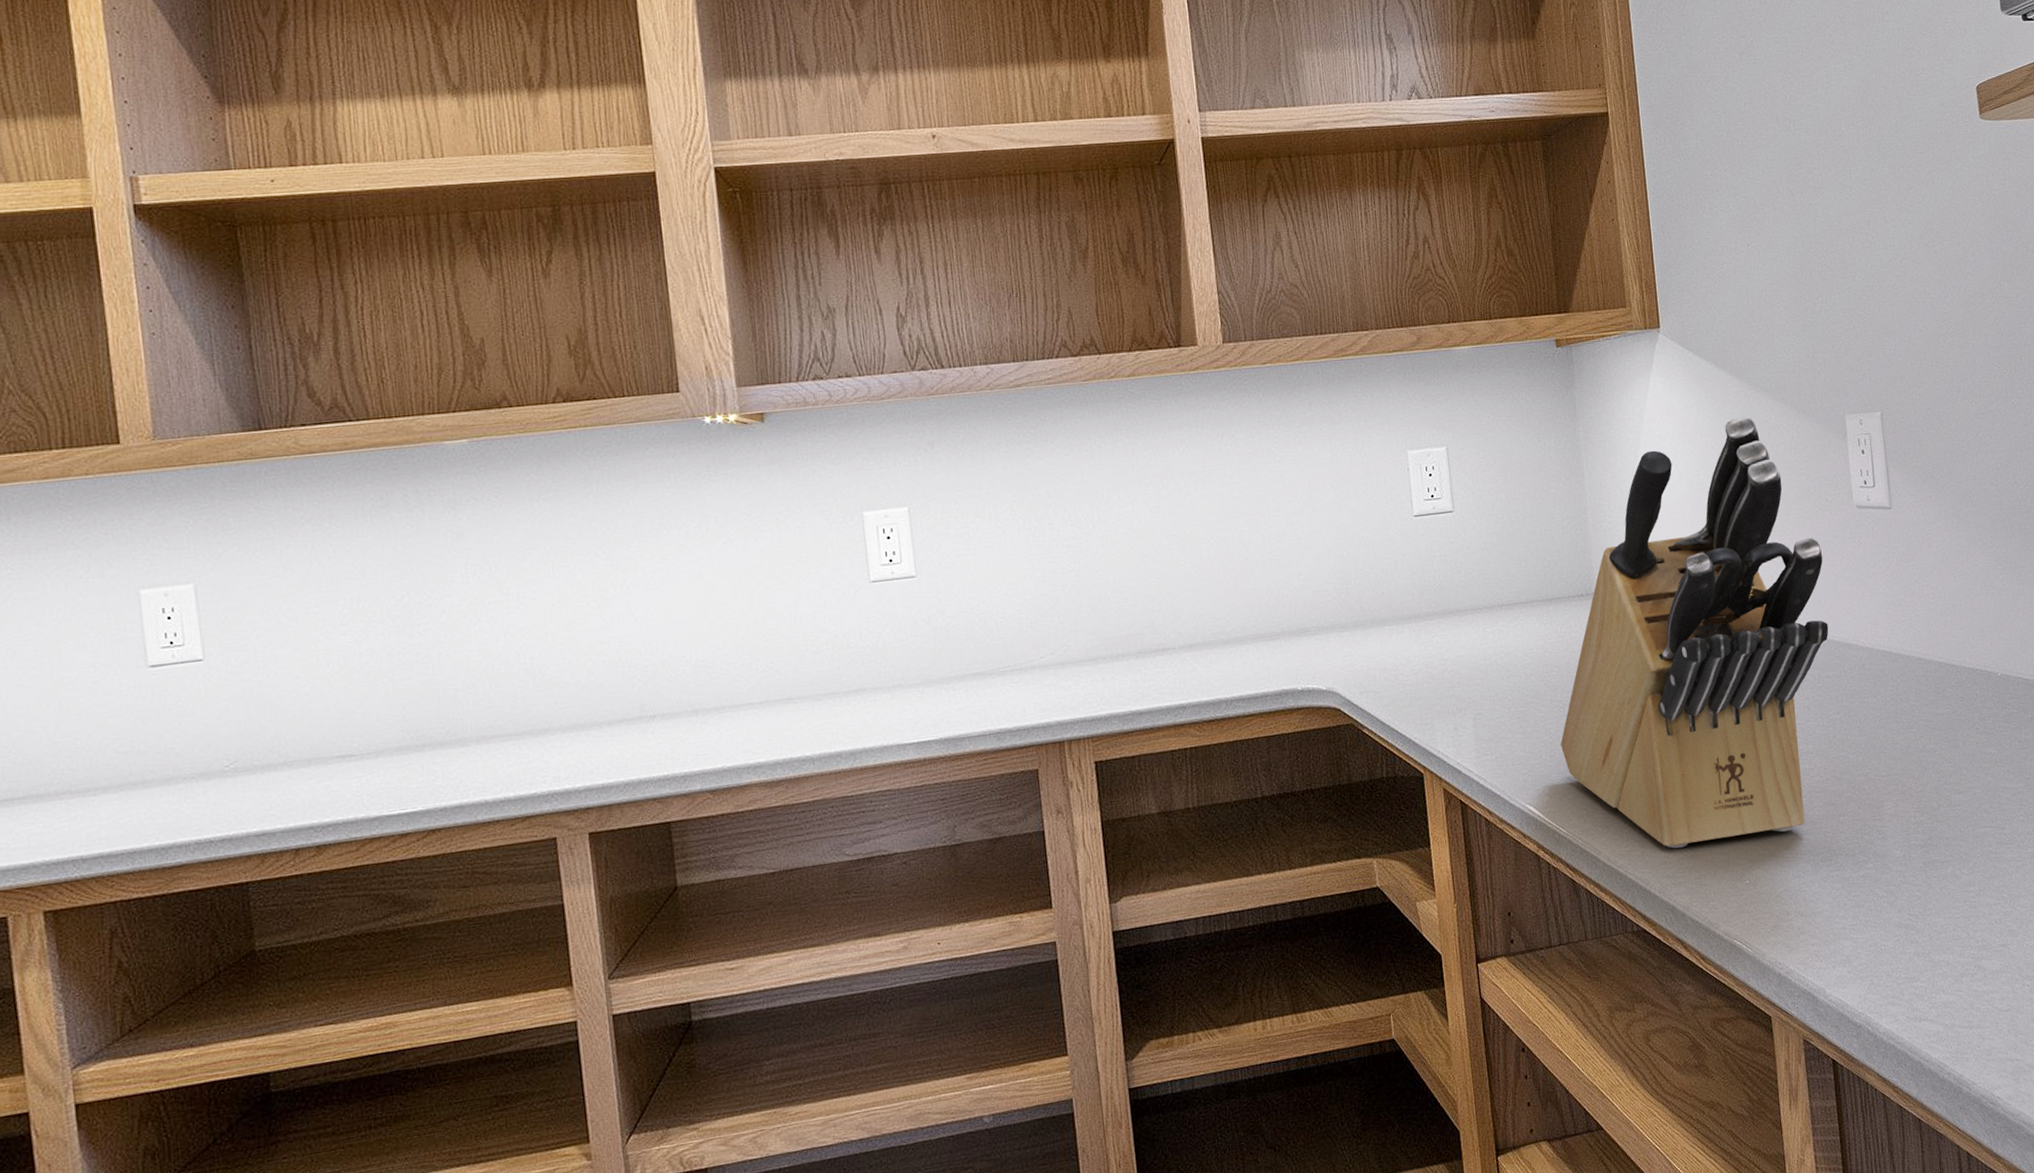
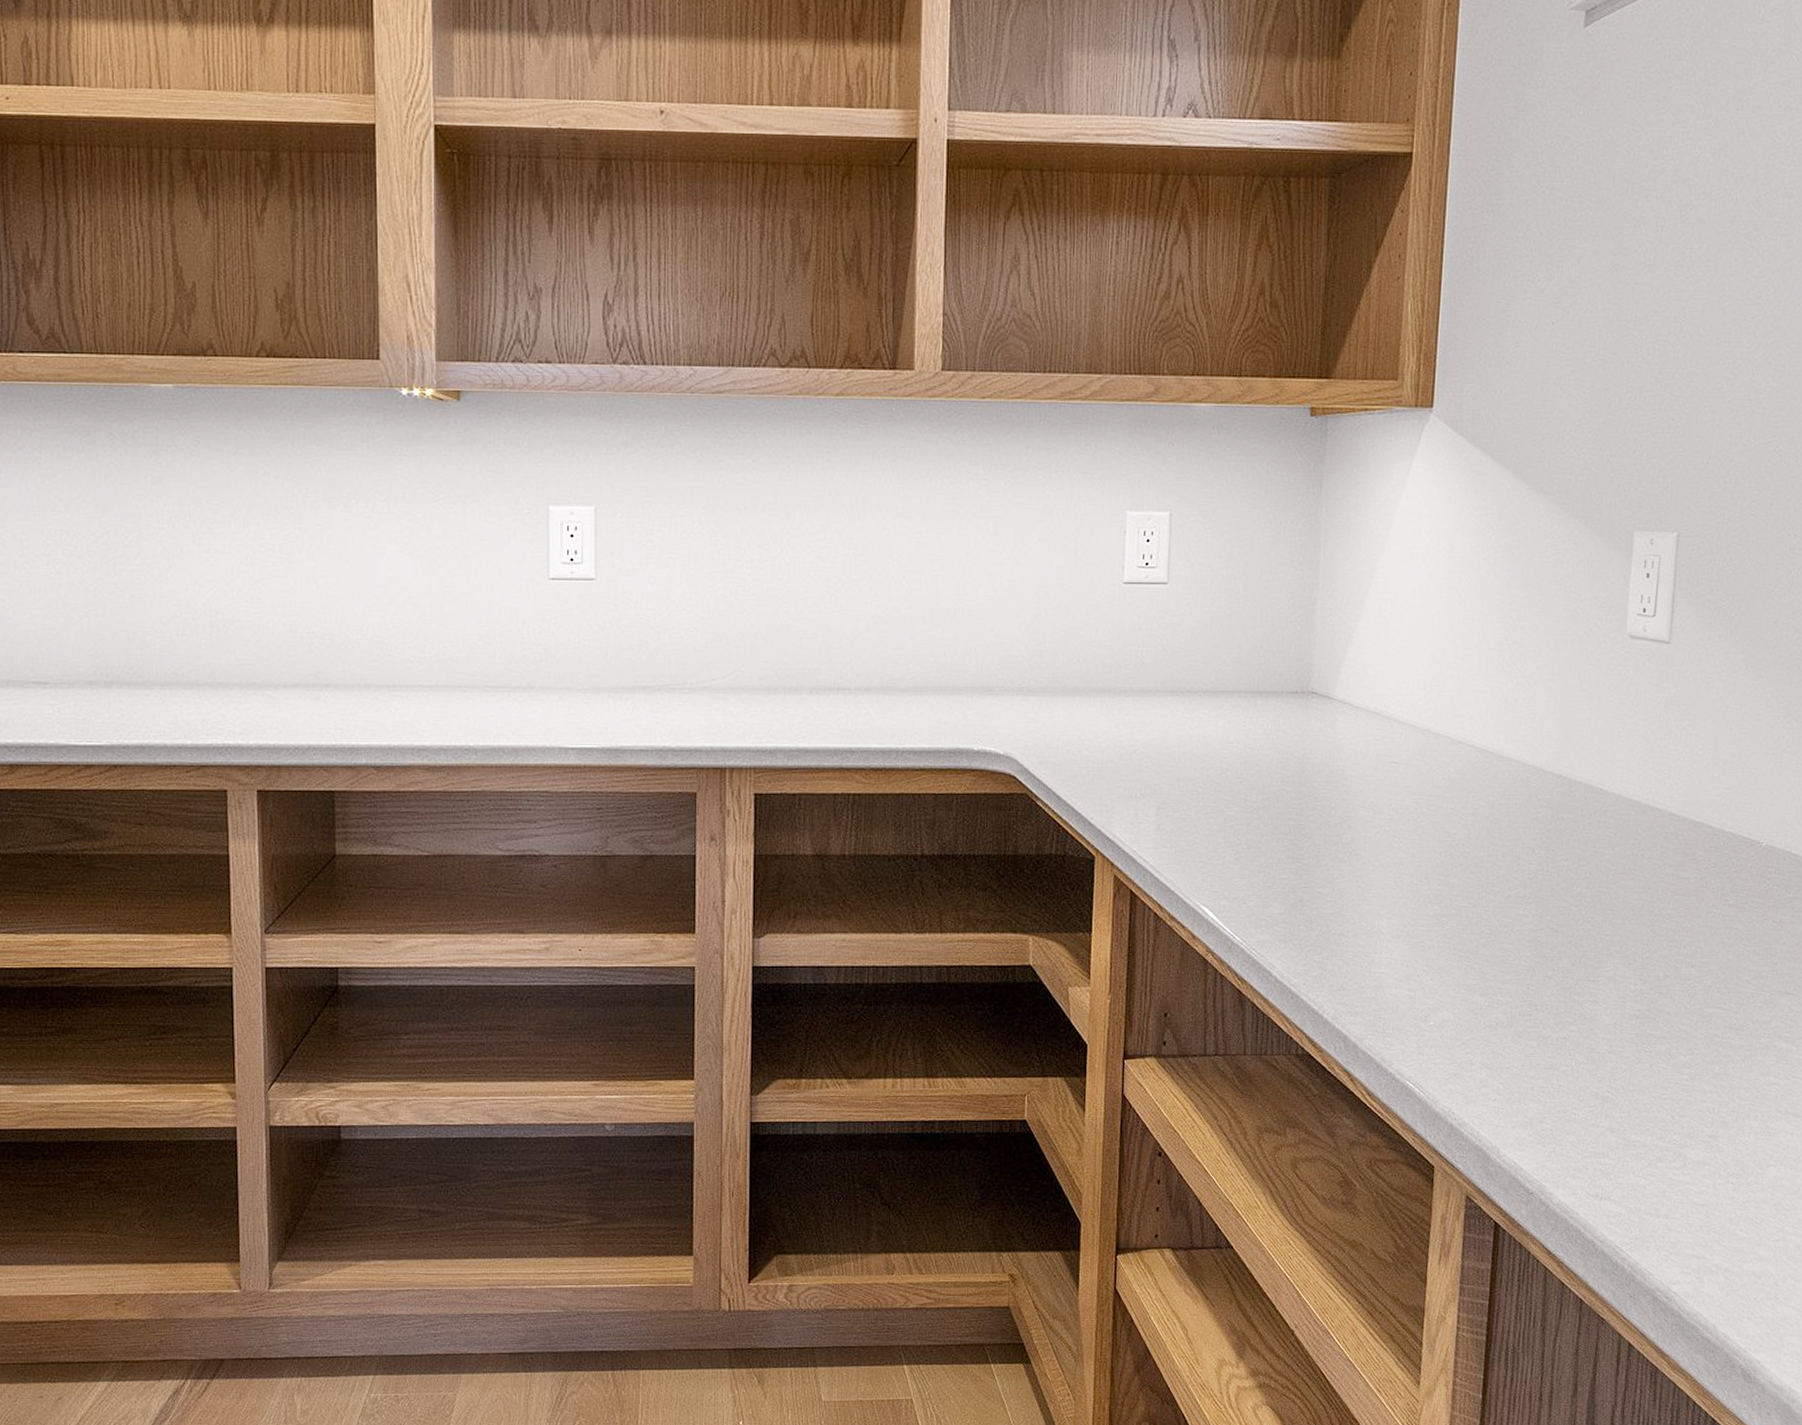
knife block: present [1560,415,1829,849] -> none [1248,517,1580,977]

